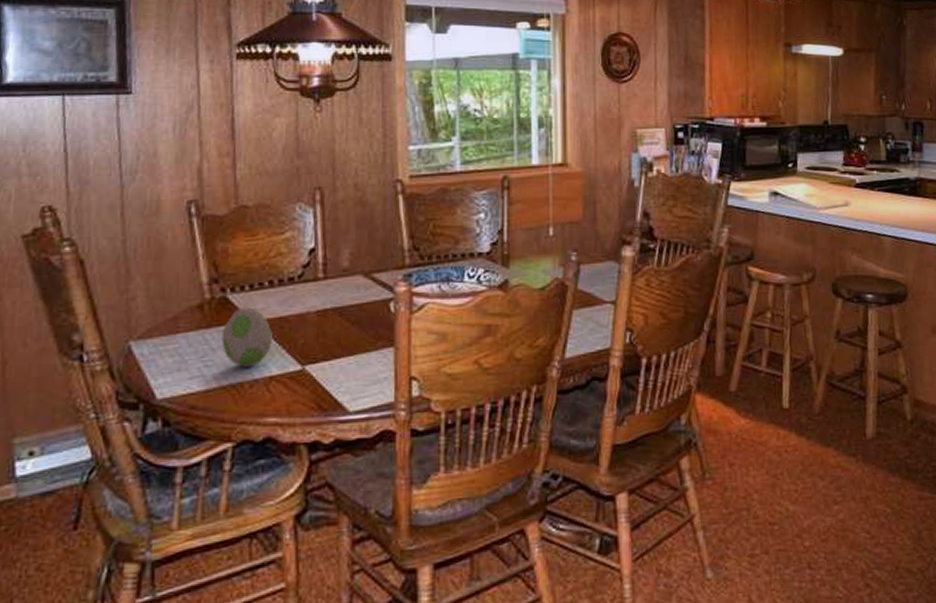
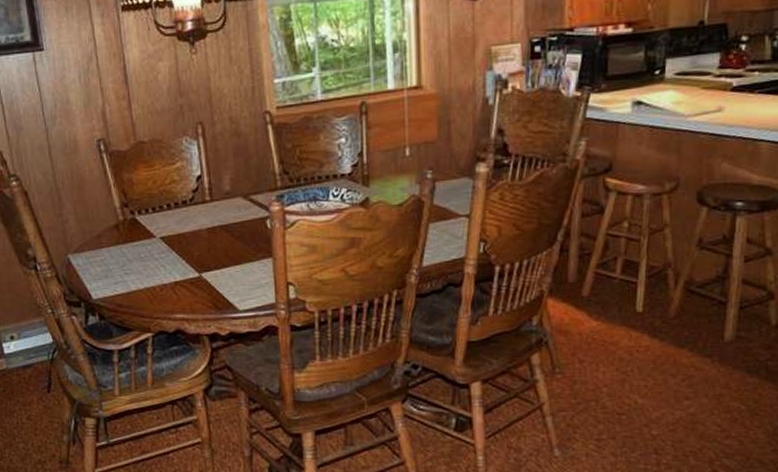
decorative egg: present [221,306,273,367] -> none [135,225,174,274]

